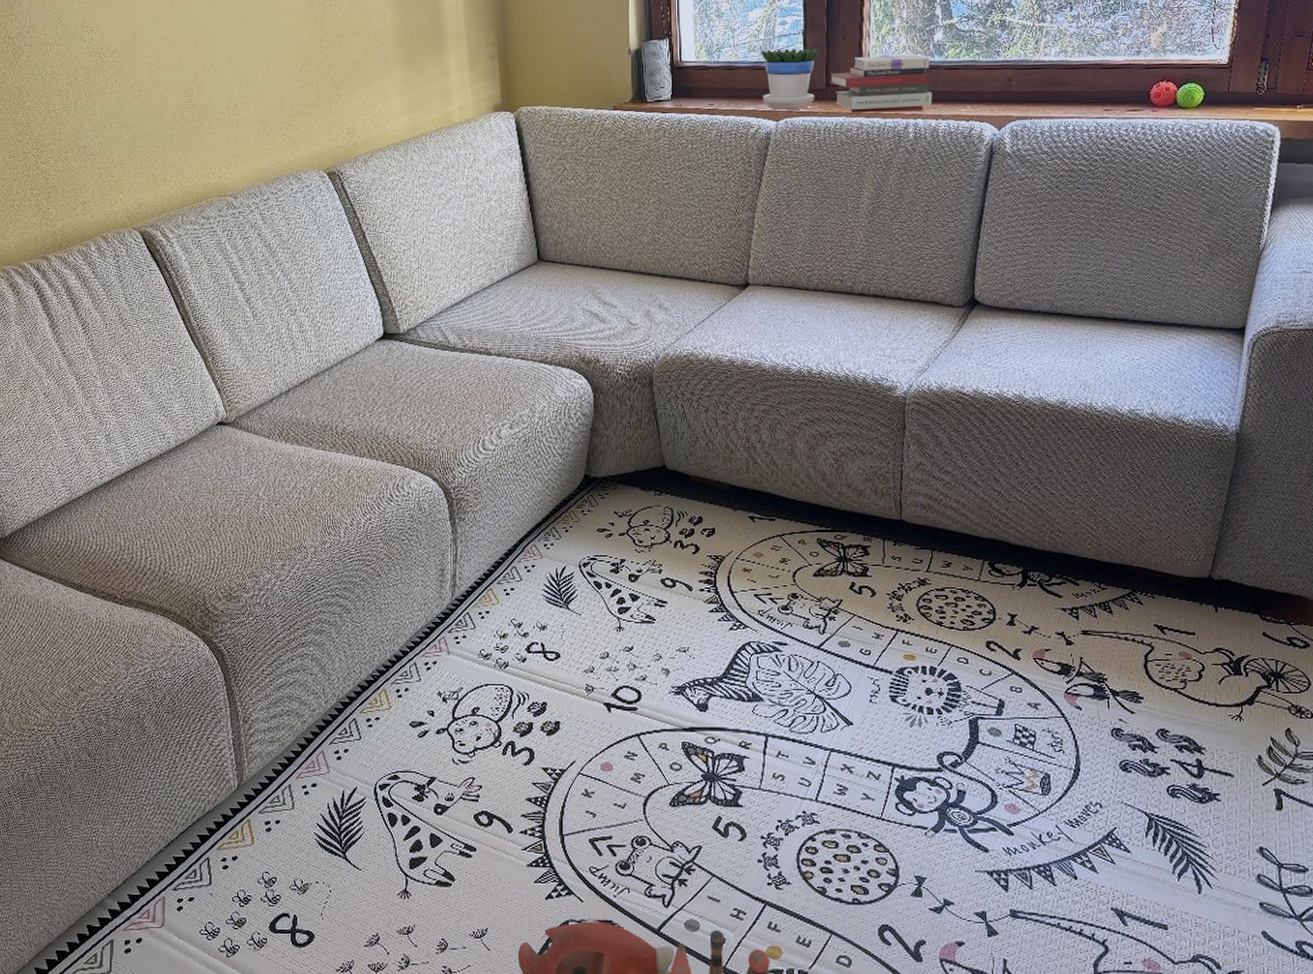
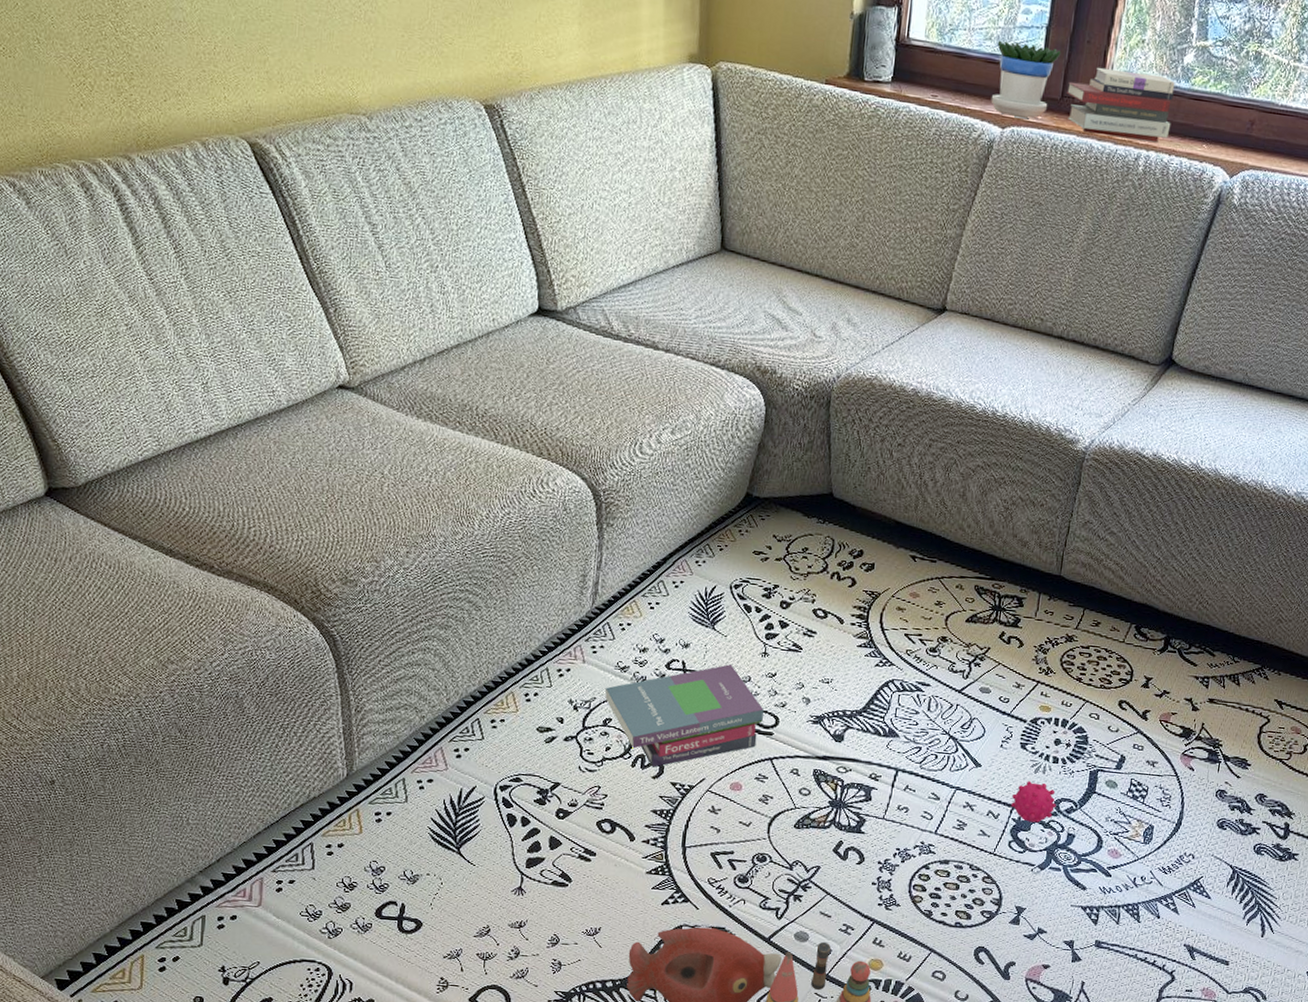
books: none [471,642,625,754] -> present [605,664,764,767]
toy ball: none [891,736,940,781] -> present [1011,781,1056,823]

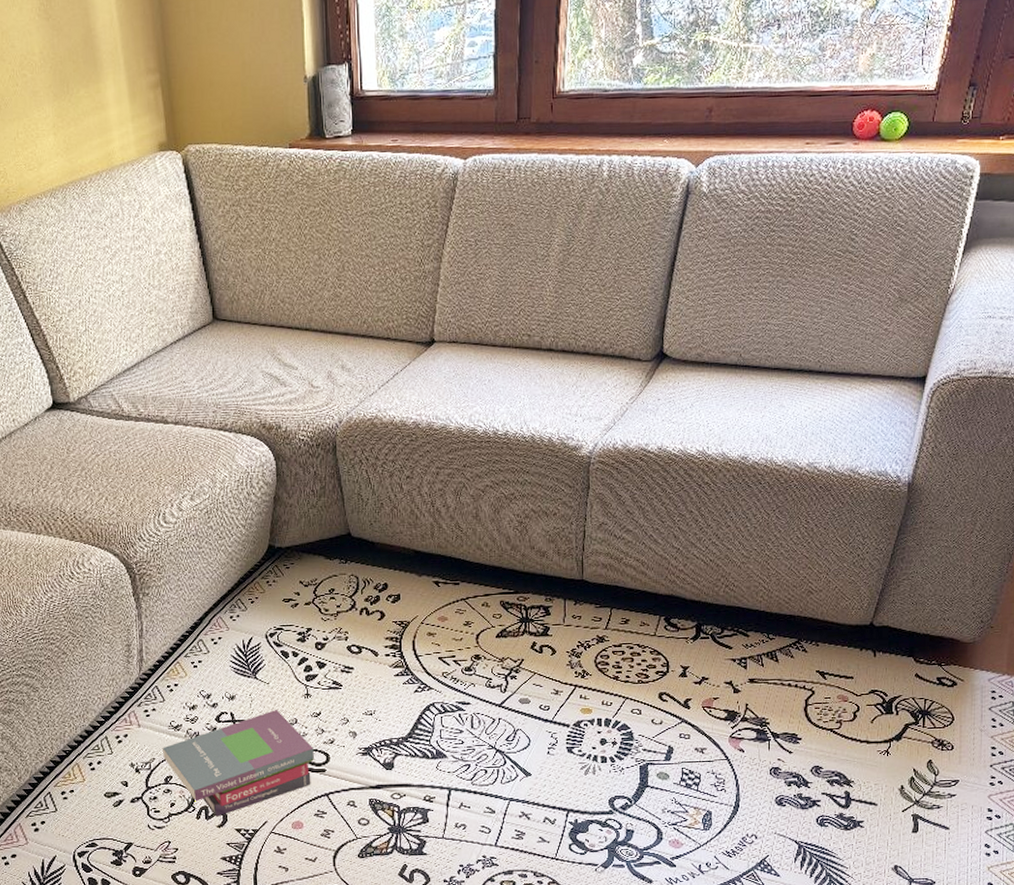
flowerpot: present [990,40,1061,119] -> none [448,73,511,146]
toy ball: present [1011,781,1056,823] -> none [566,783,611,823]
books: present [1066,67,1175,143] -> none [521,81,629,148]

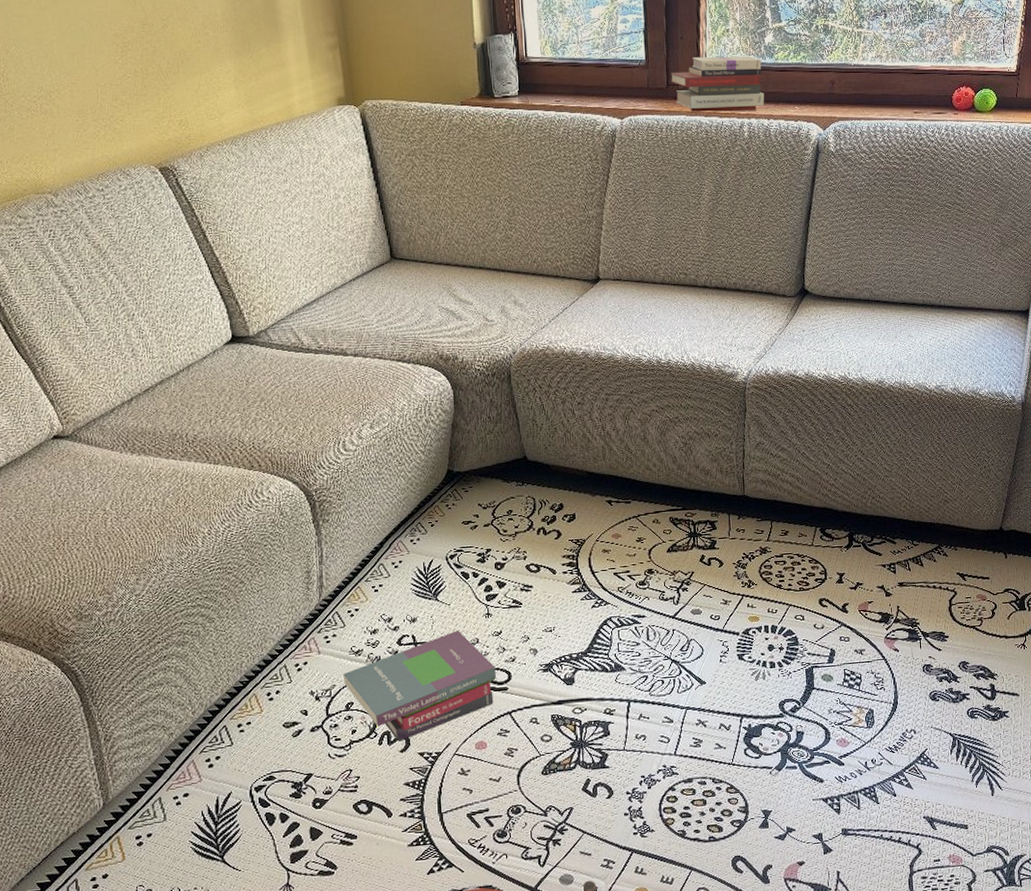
books: none [521,81,629,148] -> present [670,56,765,112]

